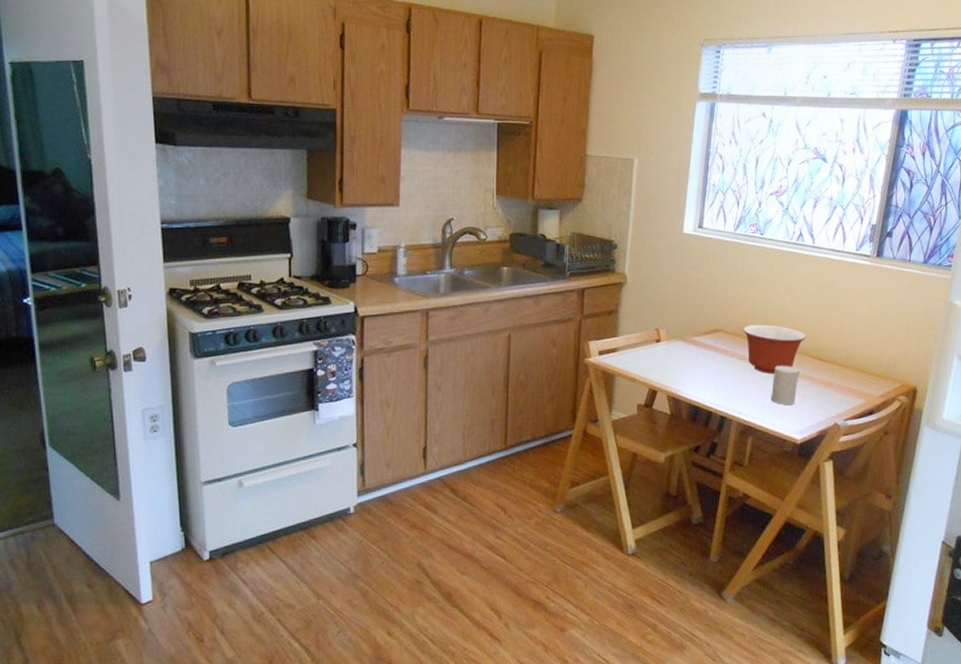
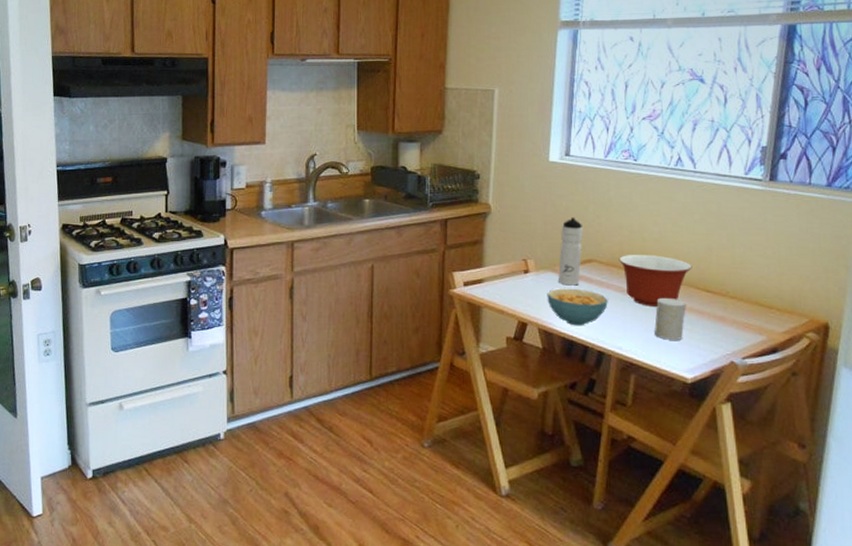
cereal bowl: none [676,357,731,393] -> present [547,288,608,326]
water bottle: none [687,288,712,354] -> present [558,217,584,286]

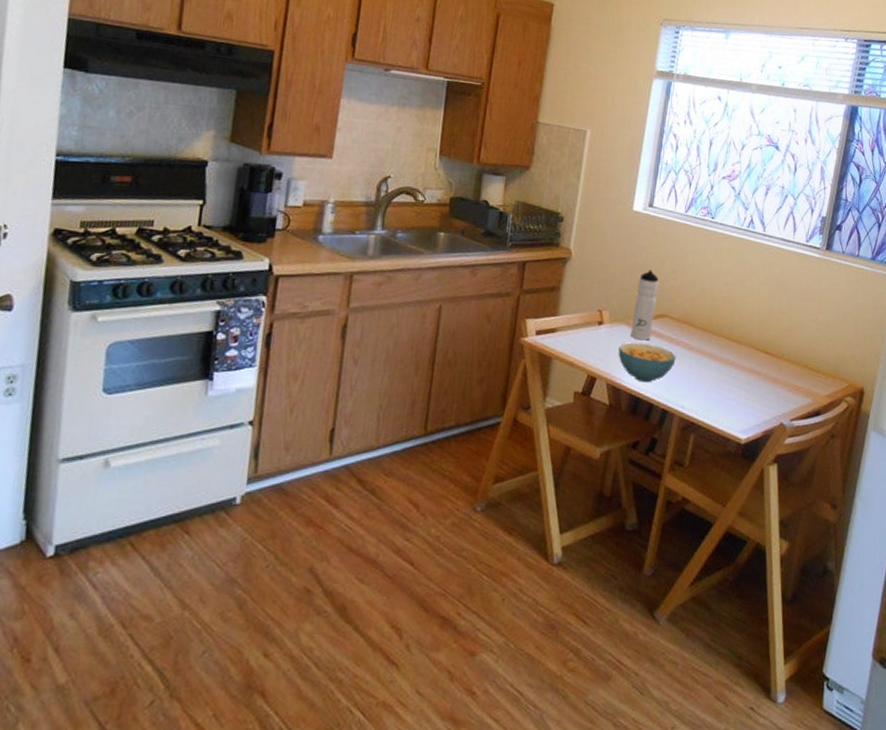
mixing bowl: present [619,255,692,306] -> none [689,312,755,366]
cup: present [654,297,686,340] -> none [716,357,746,401]

